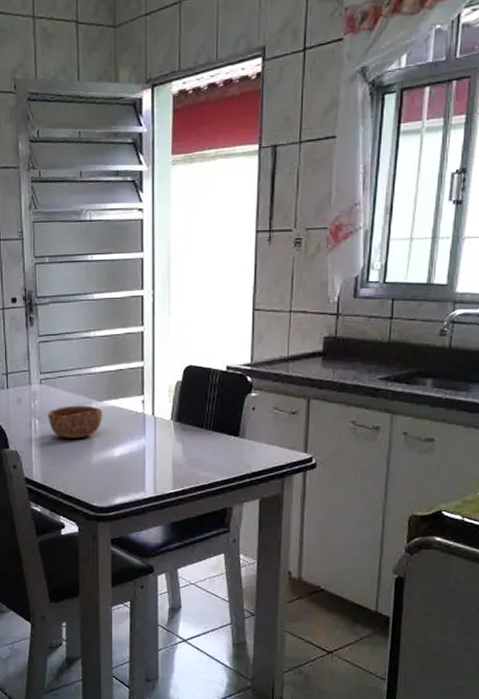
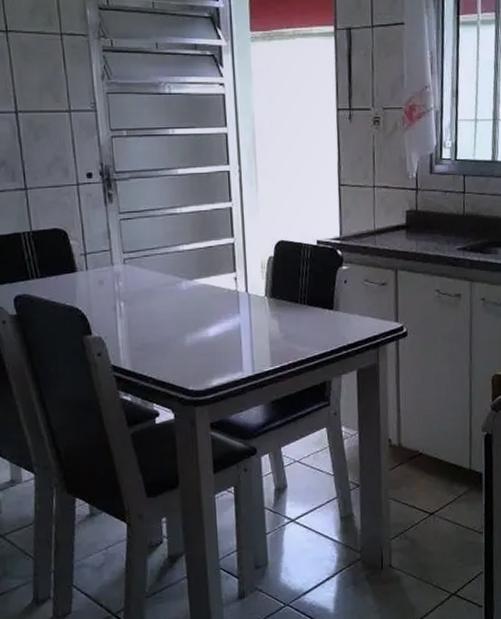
bowl: present [48,405,103,438] -> none [134,285,194,320]

